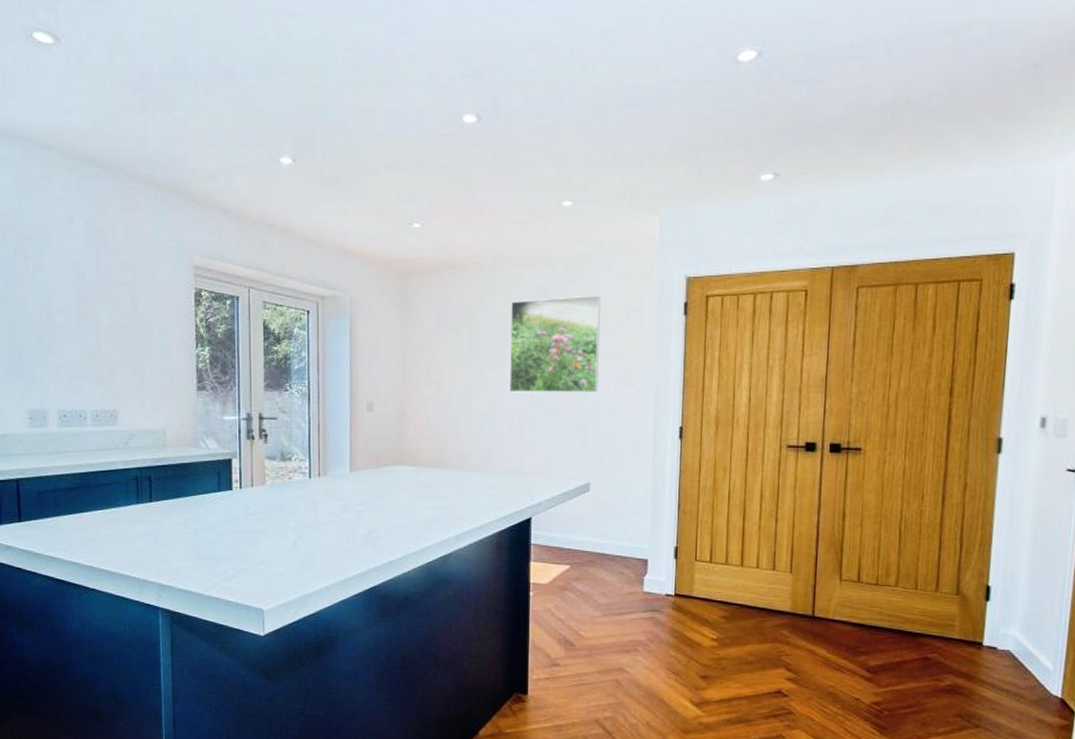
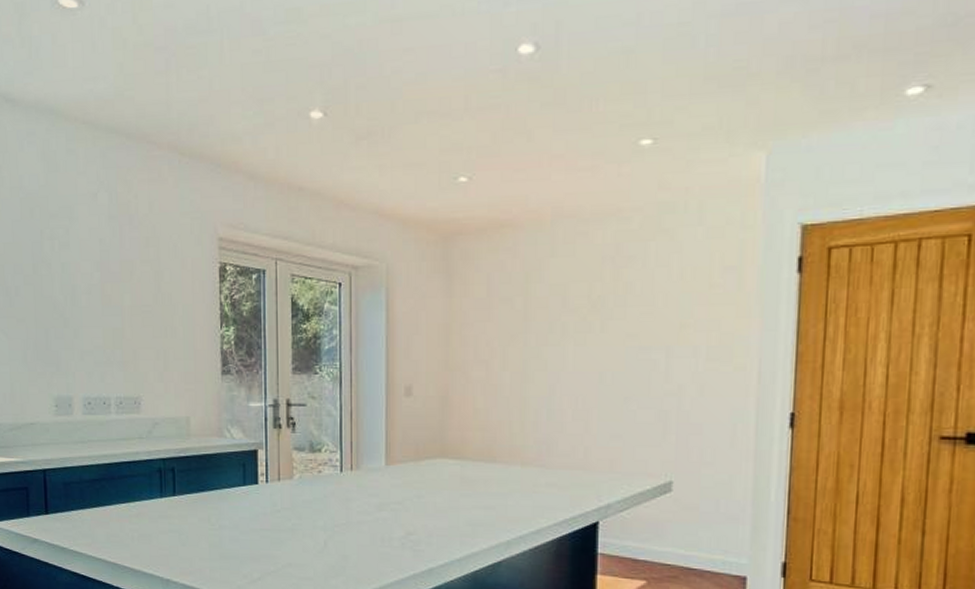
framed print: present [510,295,601,393] -> none [573,252,688,373]

